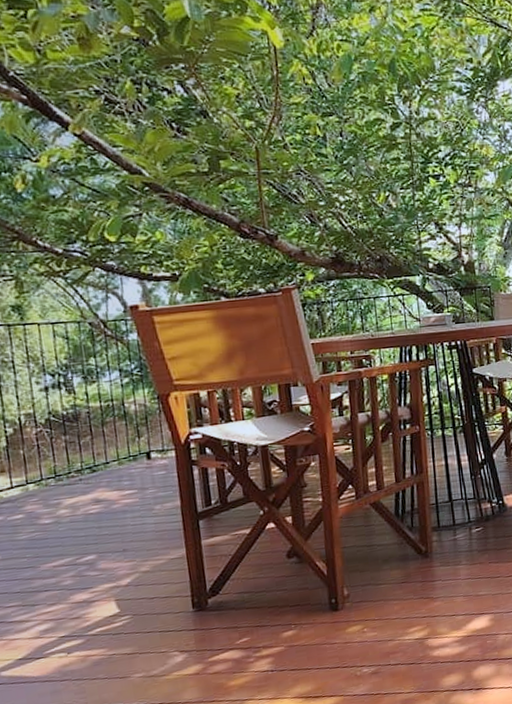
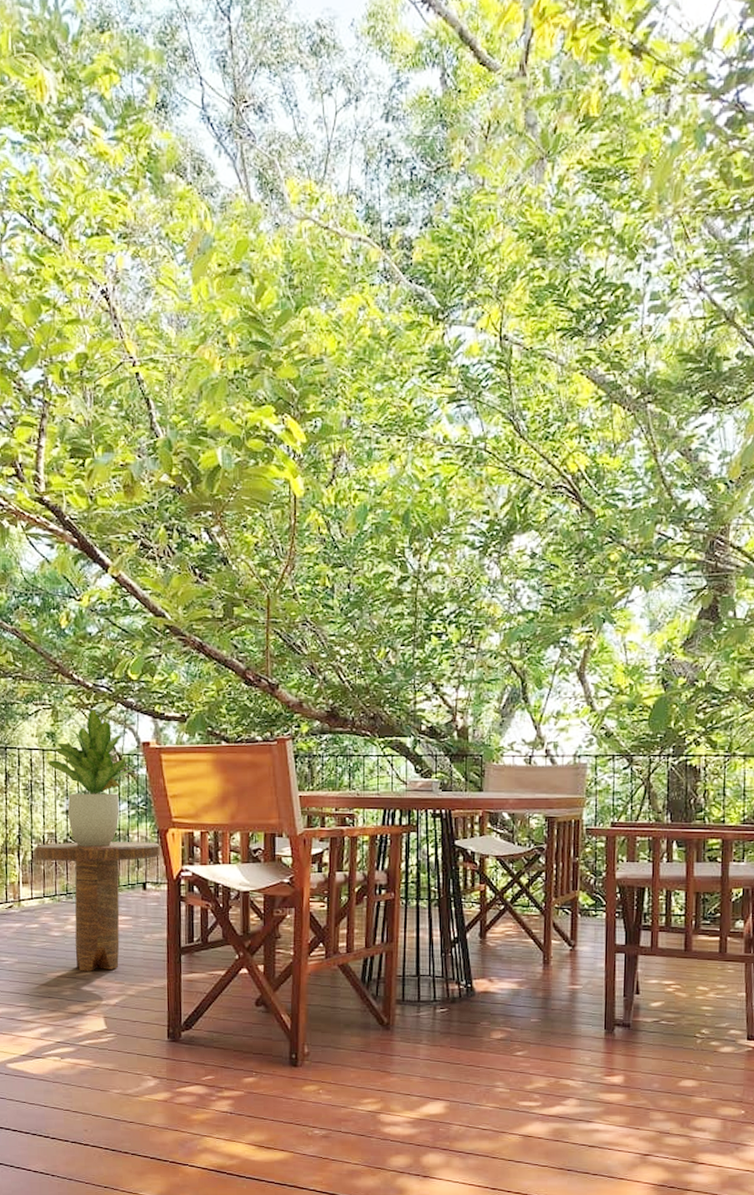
side table: none [9,408,164,557] -> present [34,842,160,971]
potted plant: none [15,276,122,424] -> present [47,709,134,847]

